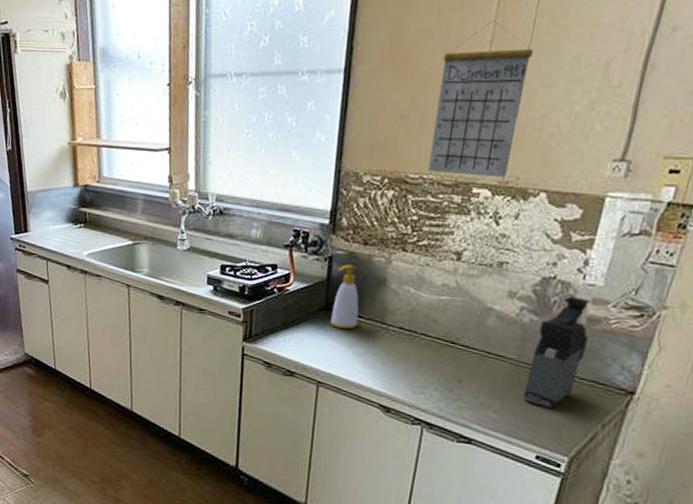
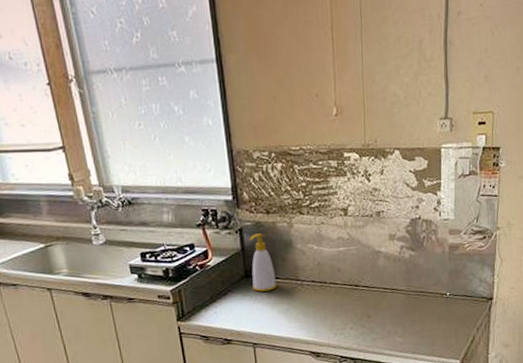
calendar: present [427,20,534,178] -> none [297,11,367,143]
coffee maker: present [522,296,591,408] -> none [417,230,454,324]

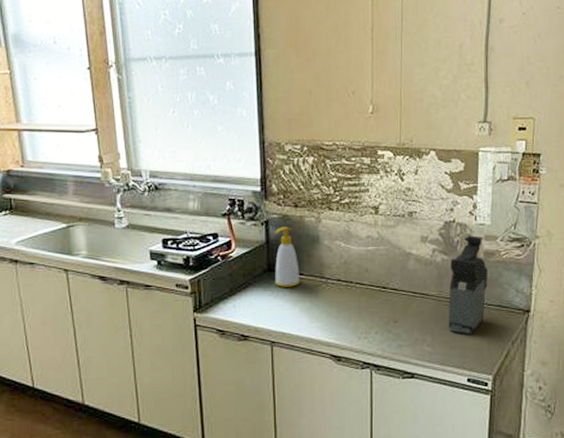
coffee maker: none [417,230,454,324] -> present [448,235,489,334]

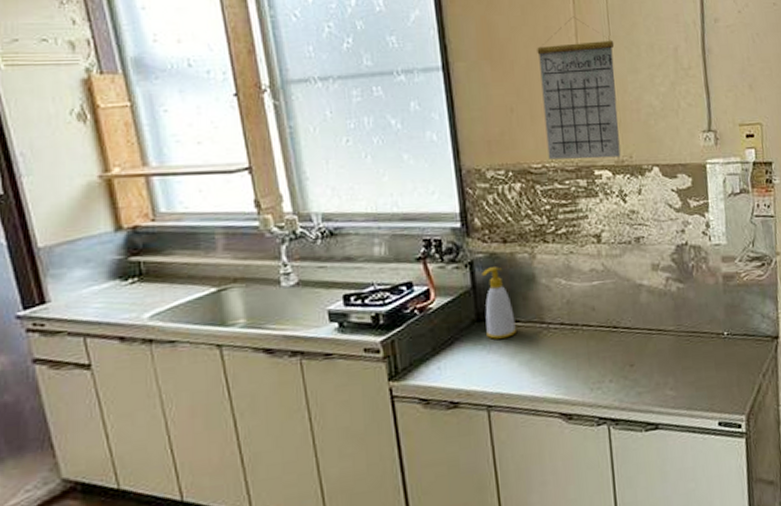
calendar: none [337,12,406,140] -> present [537,16,621,160]
coffee maker: present [448,235,489,334] -> none [686,258,731,371]

